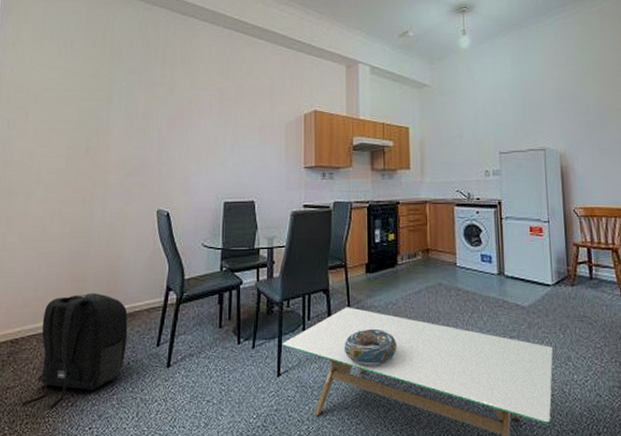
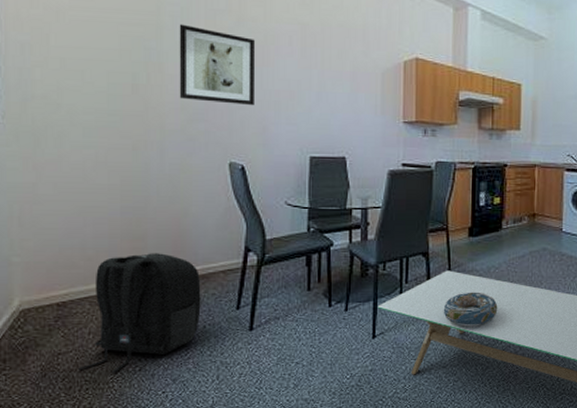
wall art: none [120,96,182,160] -> present [179,24,255,106]

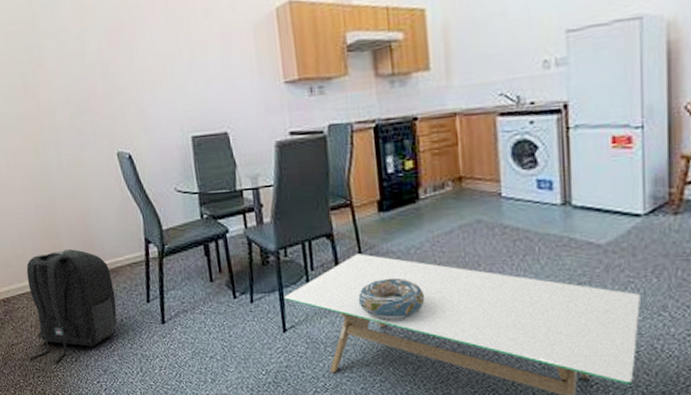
wall art: present [179,24,255,106] -> none [50,12,130,93]

